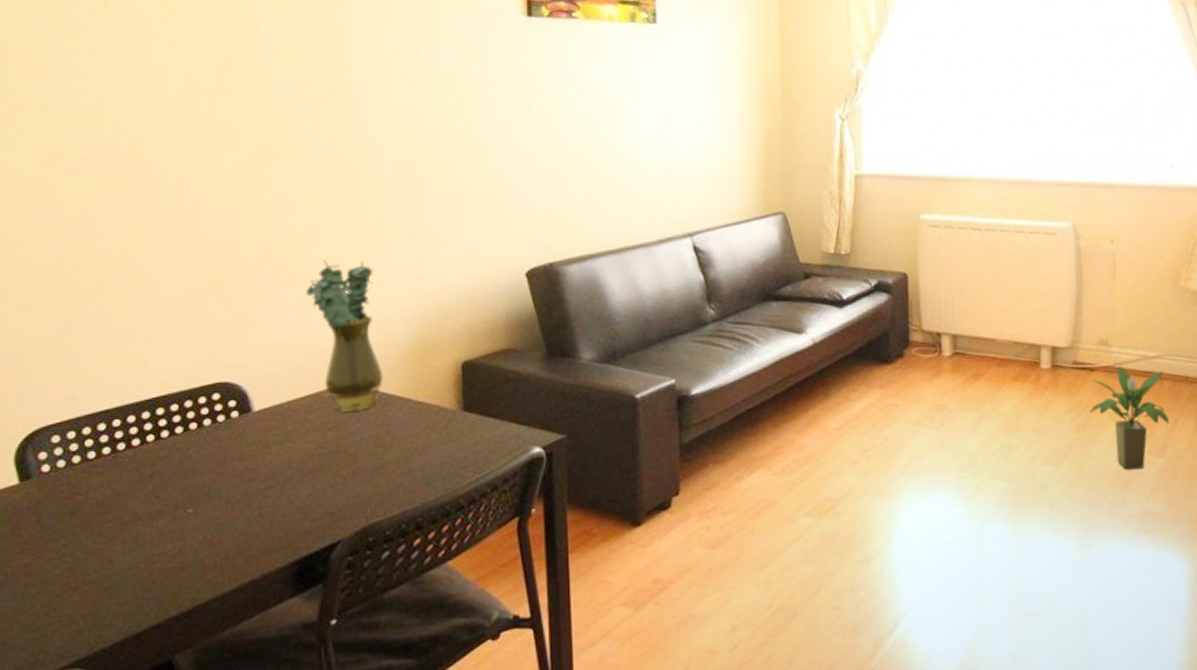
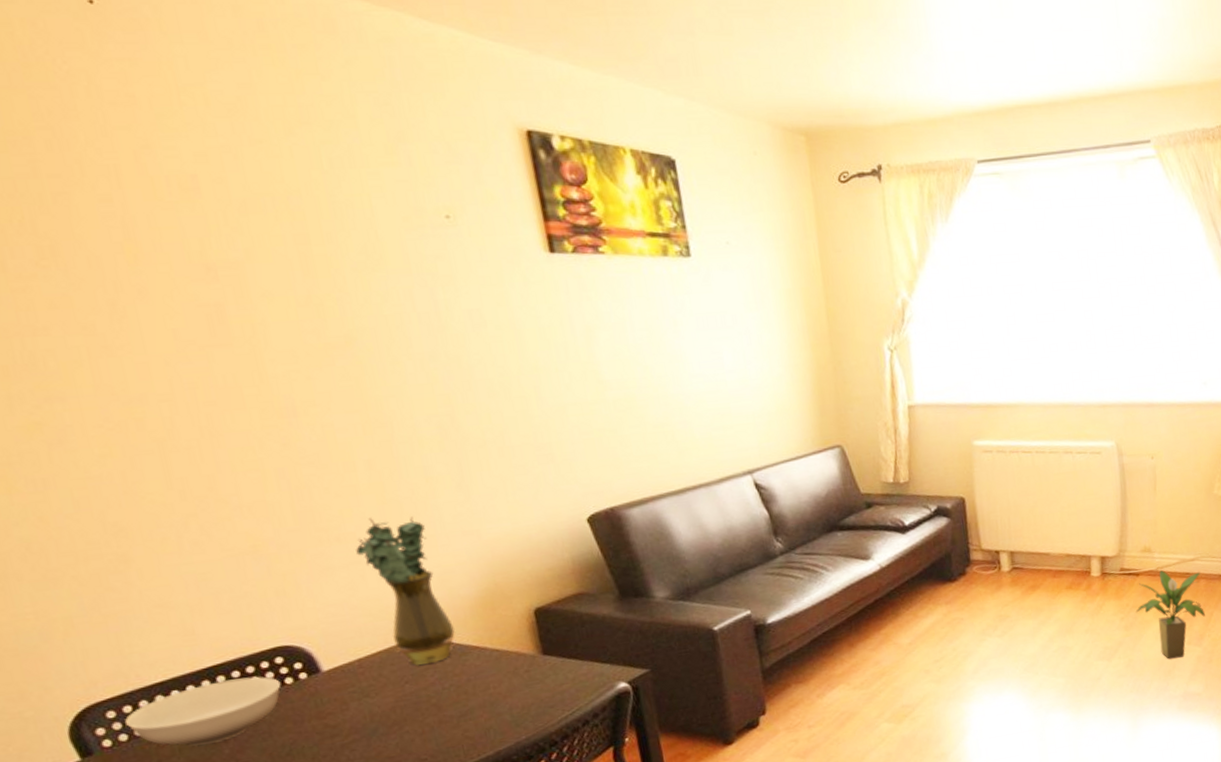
bowl: none [65,411,213,478] -> present [124,676,281,746]

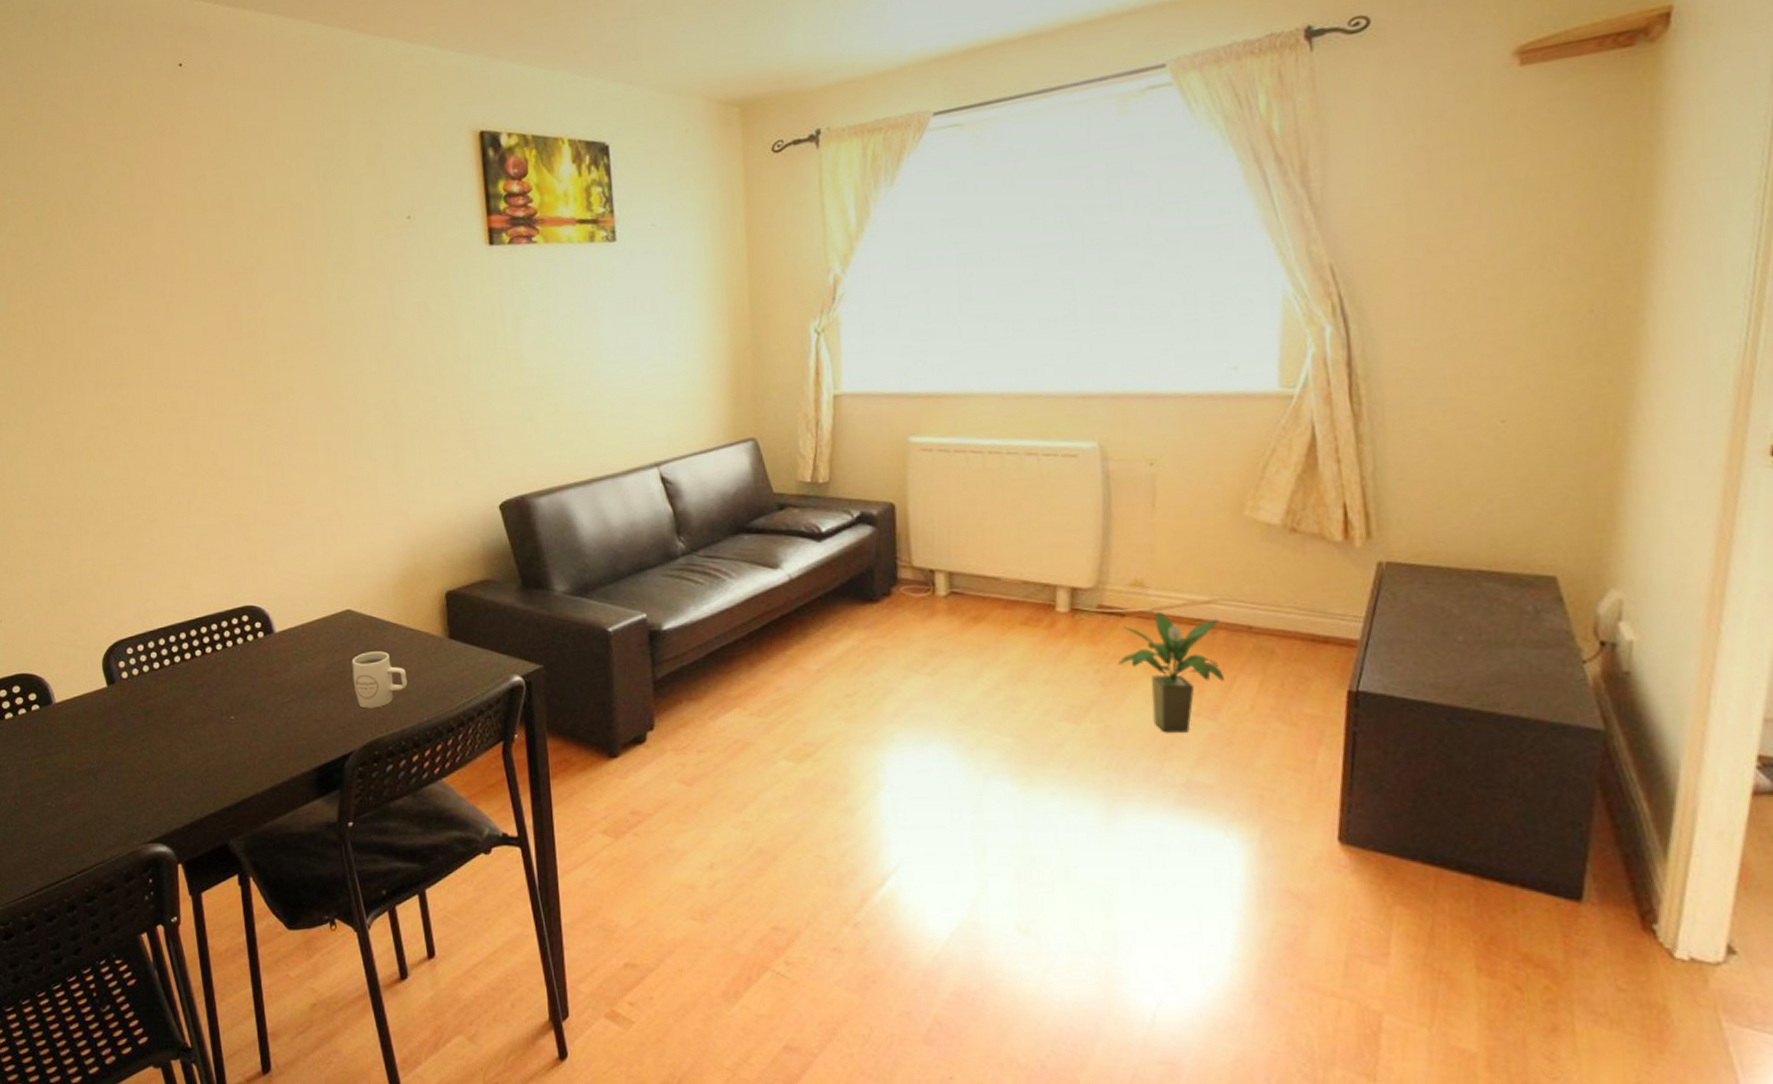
bowl: present [124,676,281,746] -> none [137,631,244,686]
vase: present [356,516,455,666] -> none [310,494,379,637]
mug: none [427,676,499,737] -> present [352,651,408,709]

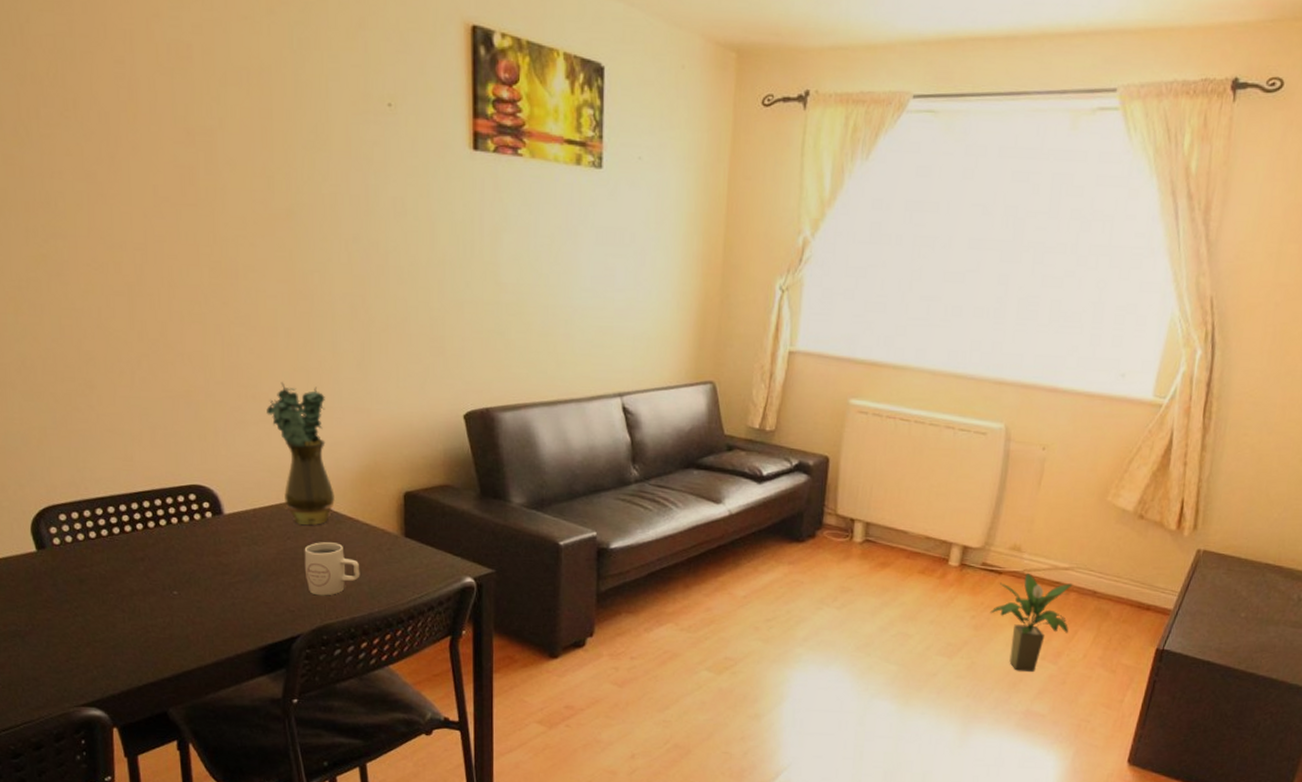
vase: none [310,494,379,637] -> present [266,382,335,526]

